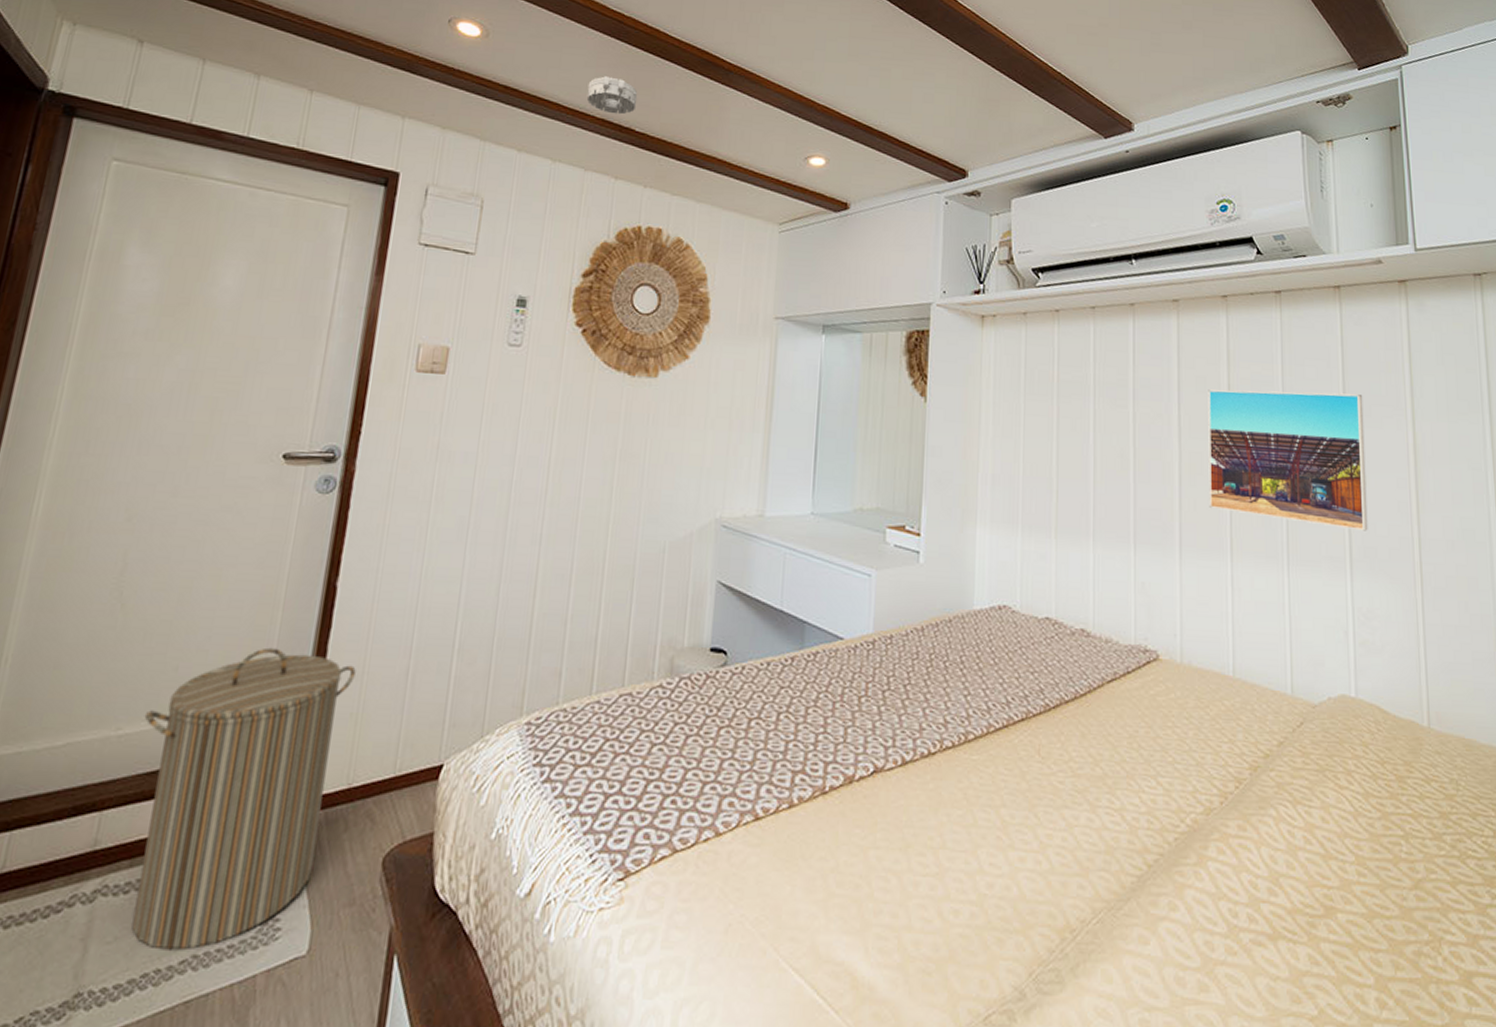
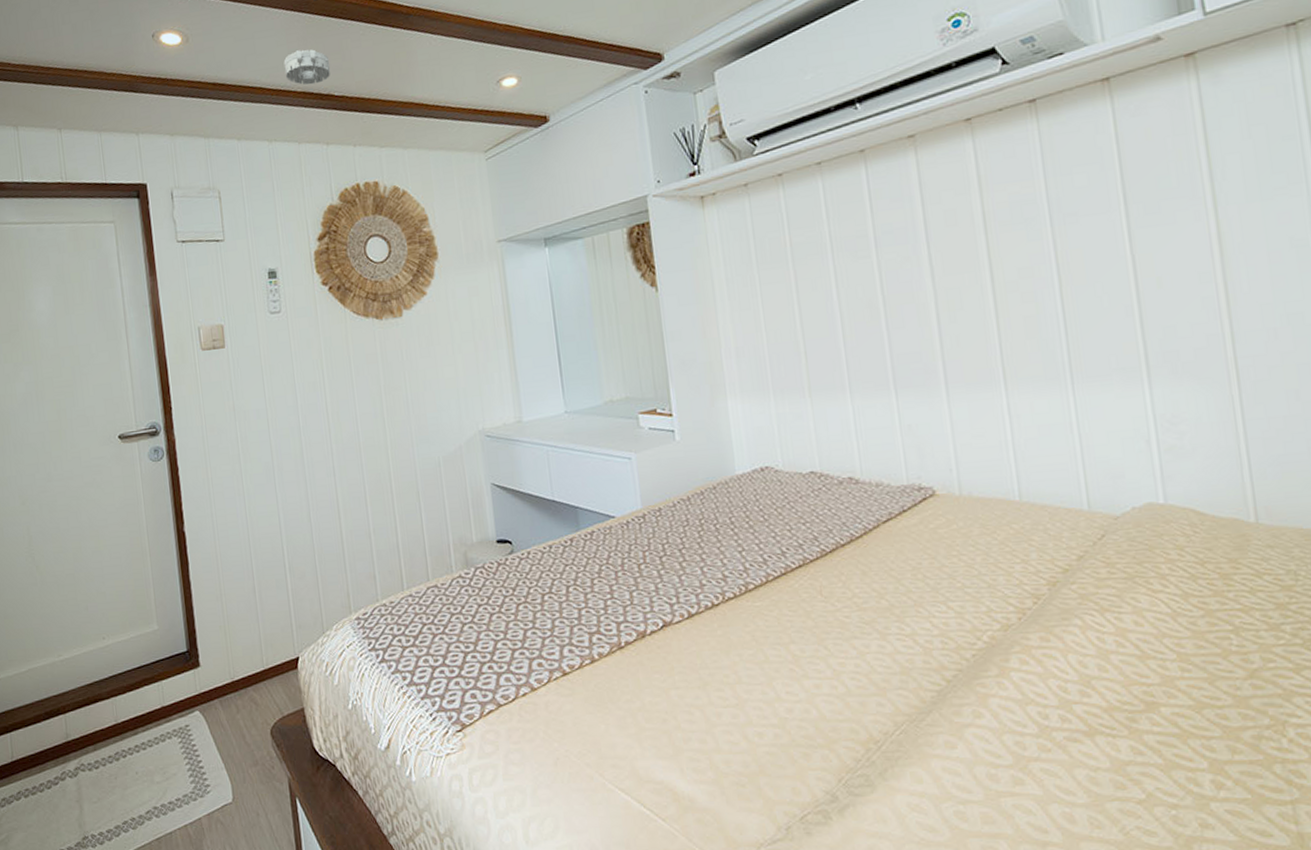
laundry hamper: present [131,647,356,951] -> none [74,584,221,805]
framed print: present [1208,389,1368,531] -> none [959,192,1166,342]

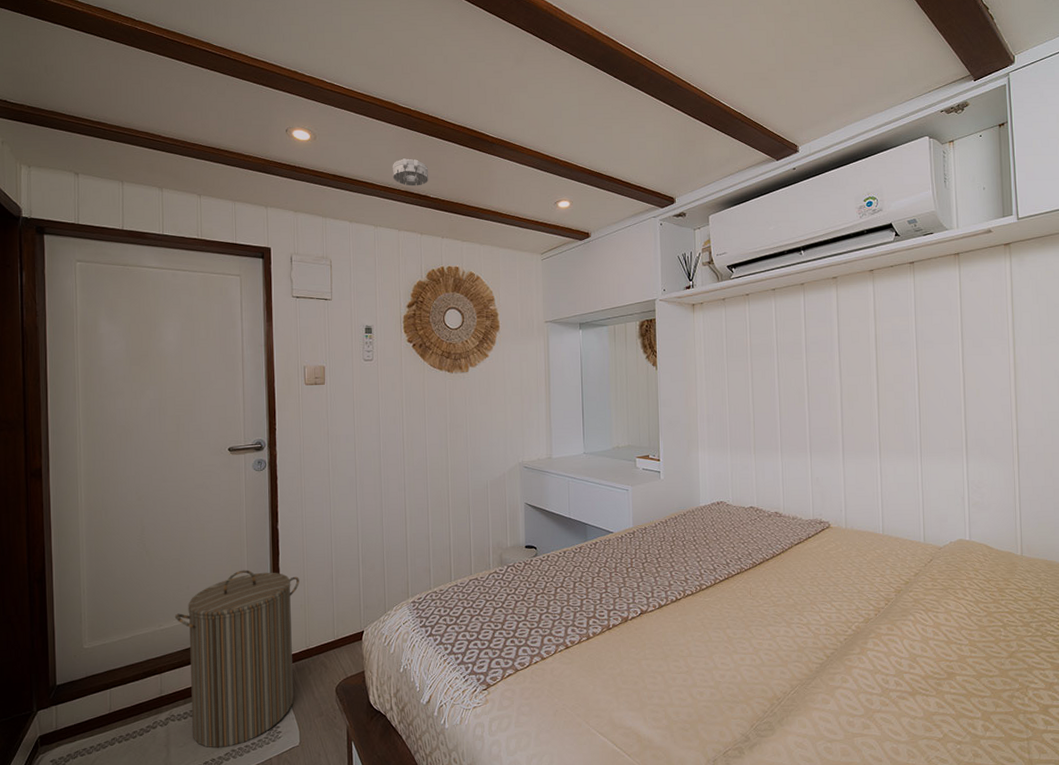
laundry hamper: none [74,584,221,805] -> present [174,570,300,748]

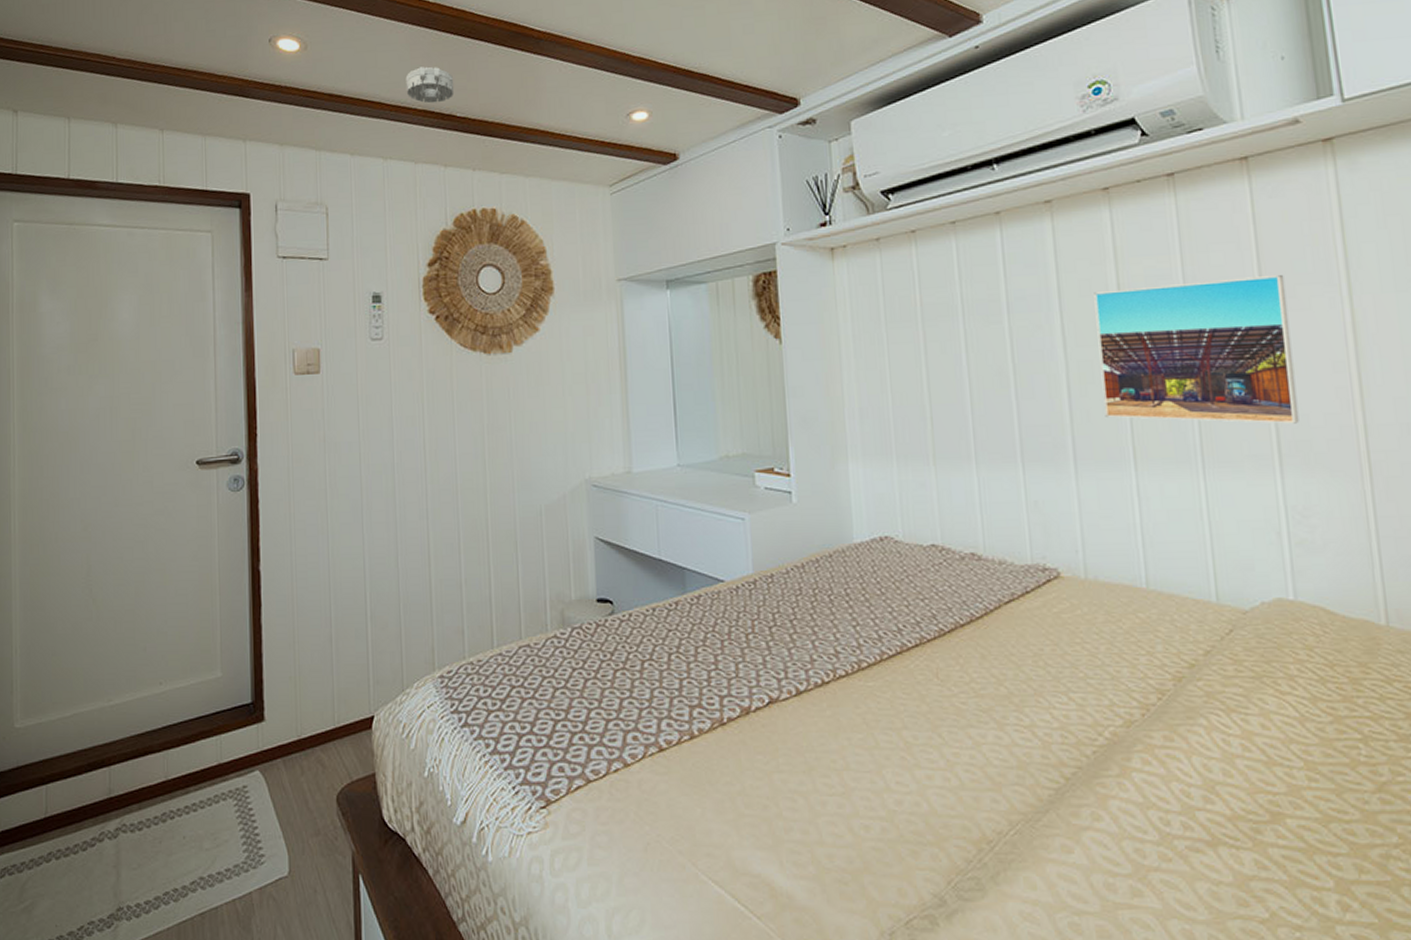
laundry hamper: present [174,570,300,748] -> none [127,626,288,874]
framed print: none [860,332,979,428] -> present [1094,275,1299,424]

